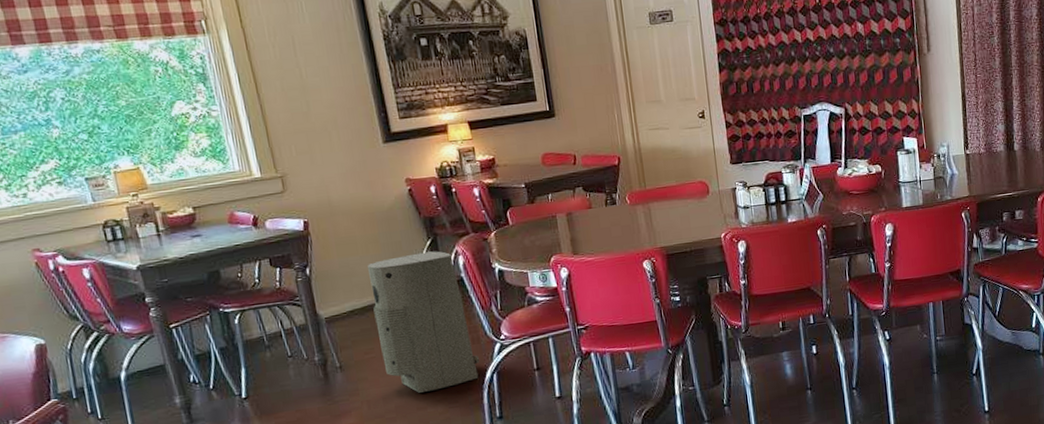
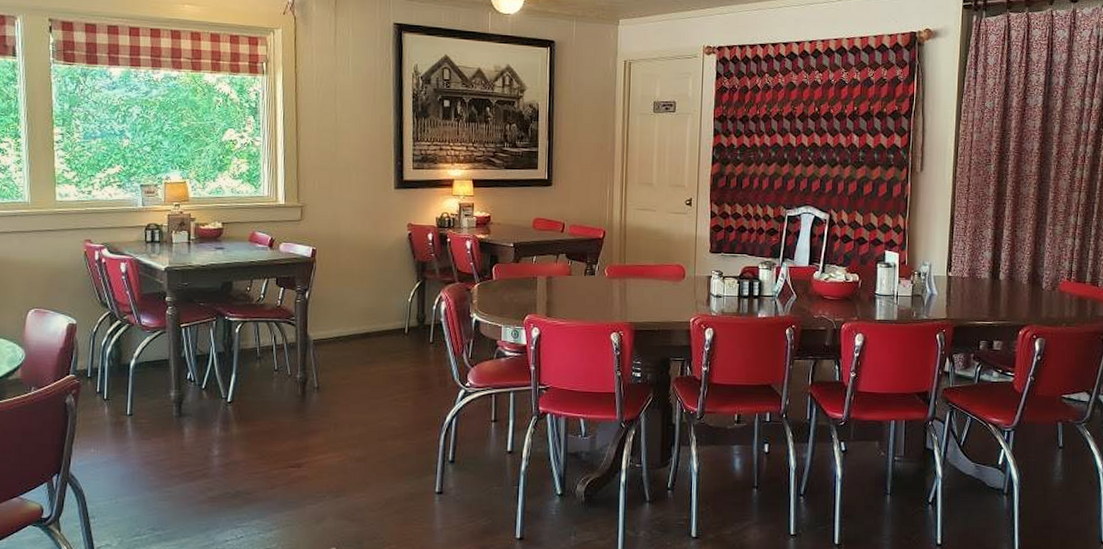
air purifier: present [367,251,480,393] -> none [356,293,443,425]

